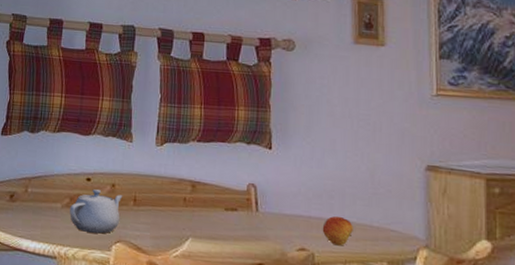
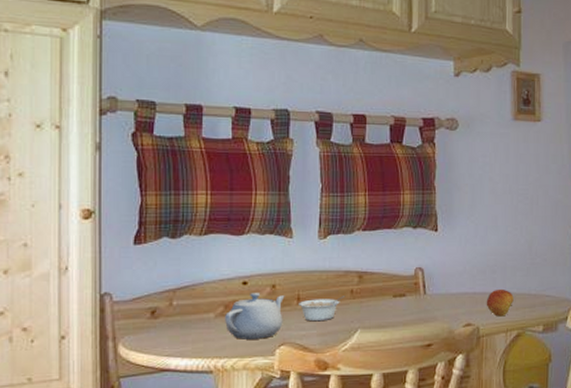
legume: none [135,202,179,225] -> present [299,296,346,322]

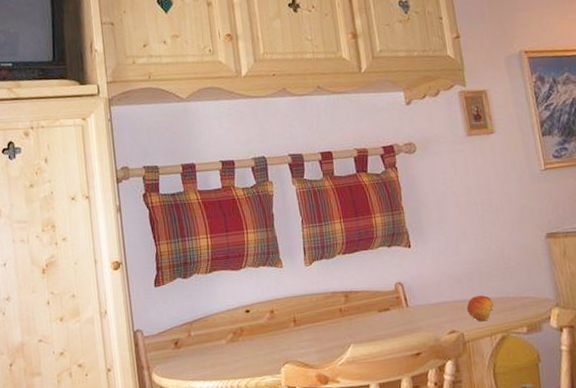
teapot: present [224,293,285,340] -> none [234,319,285,361]
legume: present [299,296,346,322] -> none [295,315,336,341]

